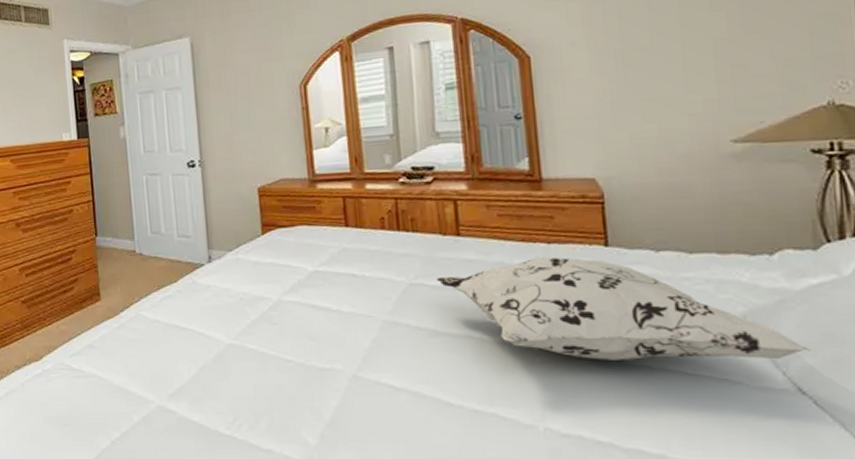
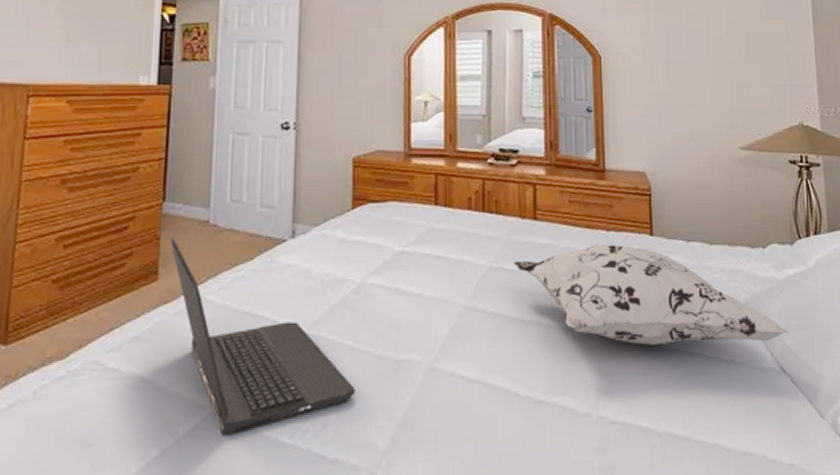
laptop computer: none [106,264,282,425] -> present [170,236,355,436]

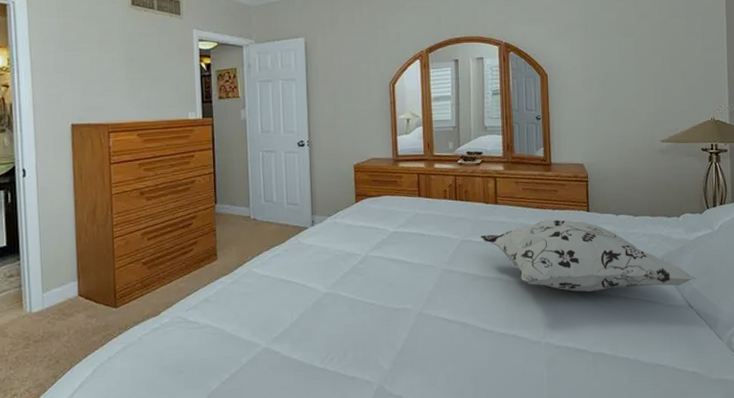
laptop computer: present [170,236,355,436] -> none [223,228,366,363]

